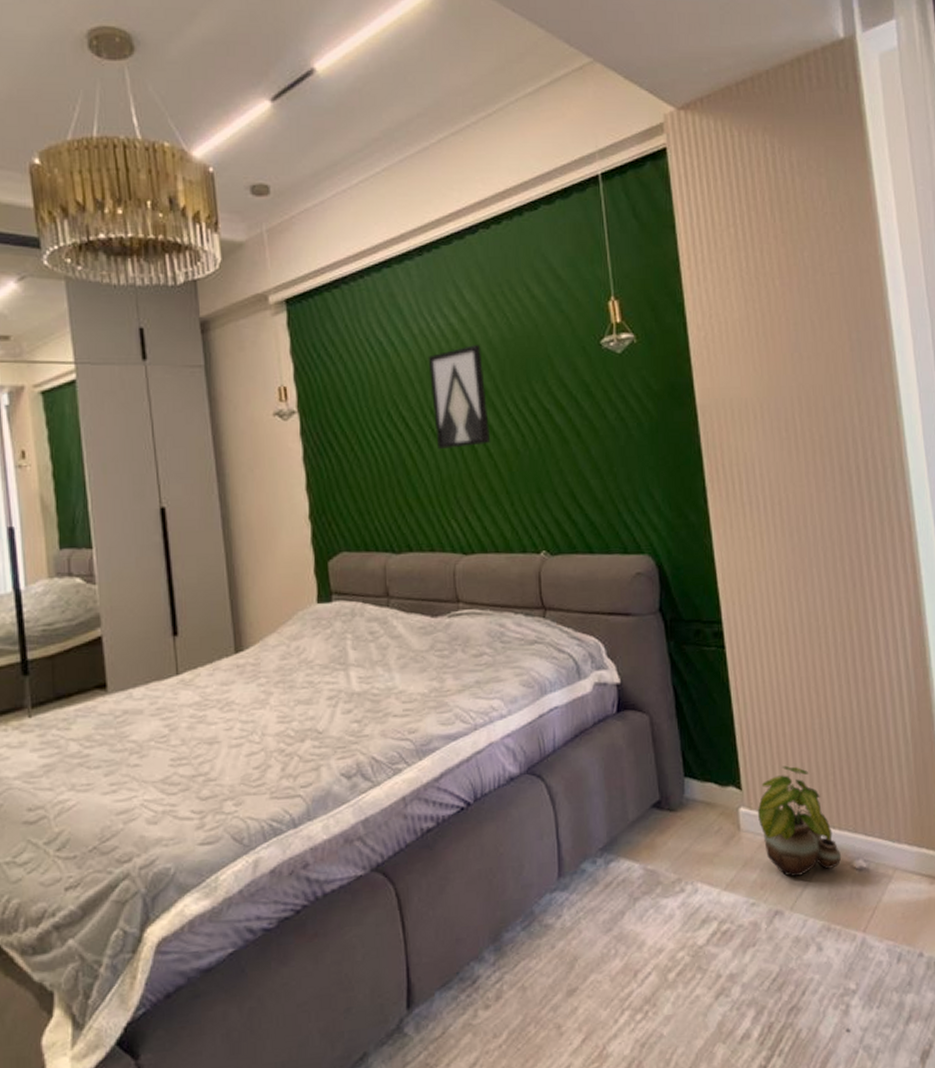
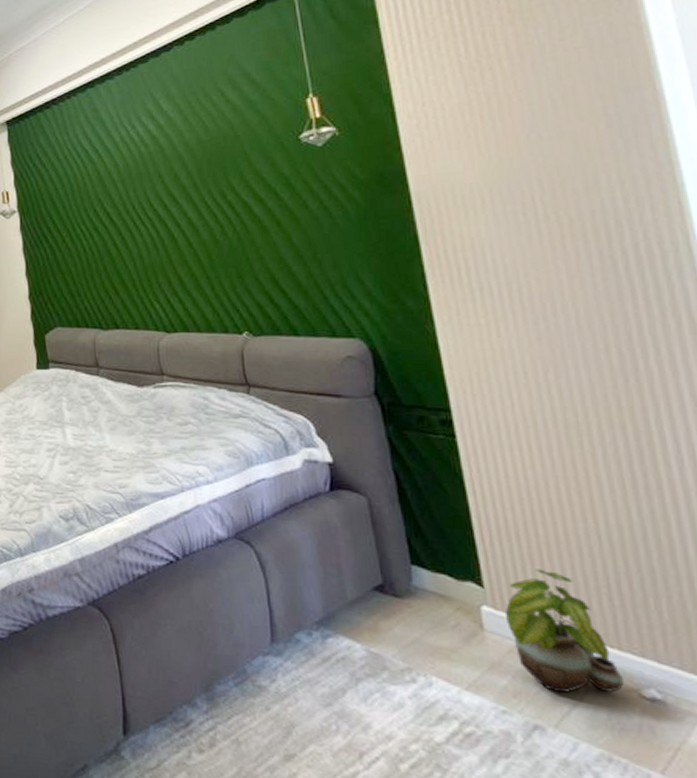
wall art: present [428,345,491,450] -> none [129,147,190,241]

